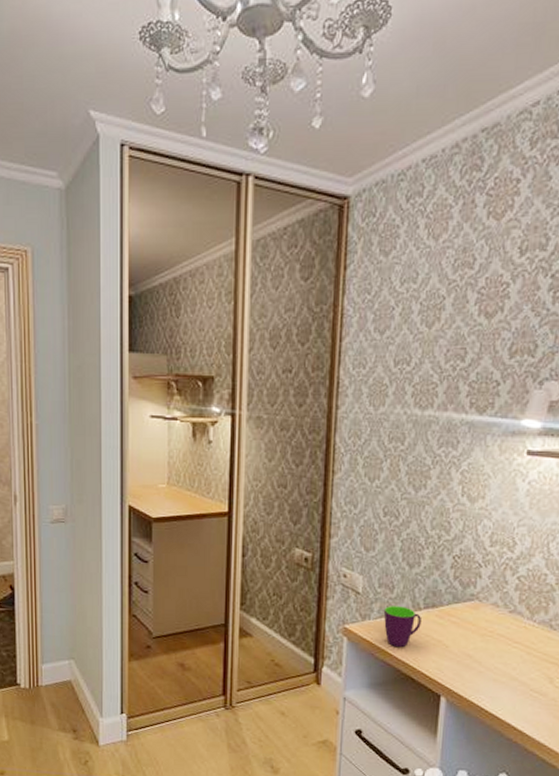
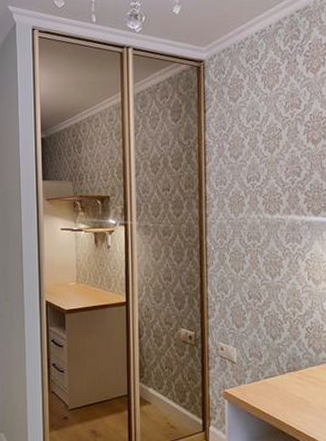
mug: present [383,606,421,648] -> none [255,372,286,406]

